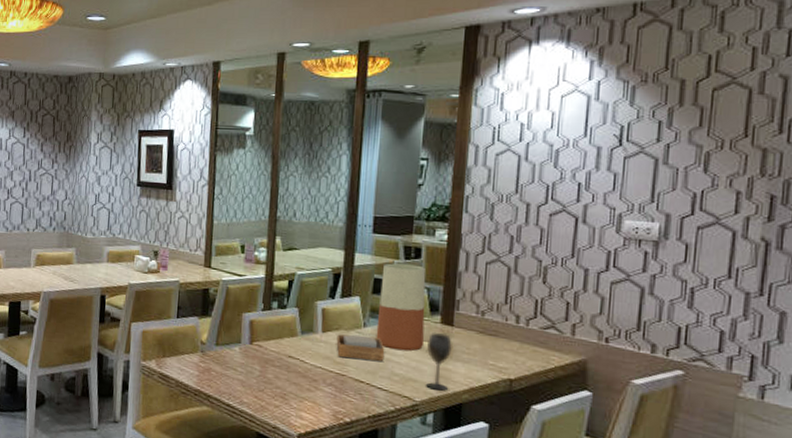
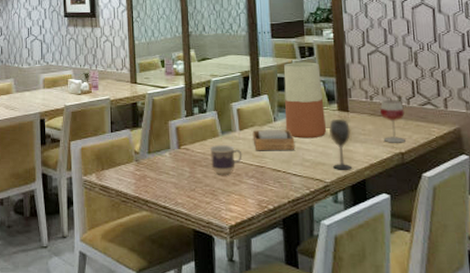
cup: none [285,345,322,379] -> present [209,145,243,175]
wineglass: none [490,318,521,369] -> present [380,100,405,143]

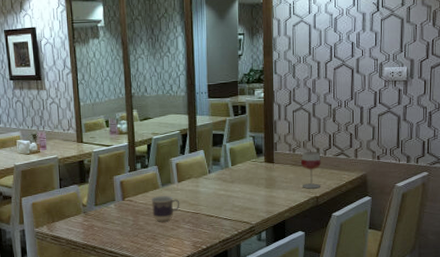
napkin holder: present [252,129,295,151] -> none [189,180,227,200]
vase: present [283,62,327,139] -> none [218,119,255,188]
wine glass: present [329,118,352,171] -> none [257,169,275,214]

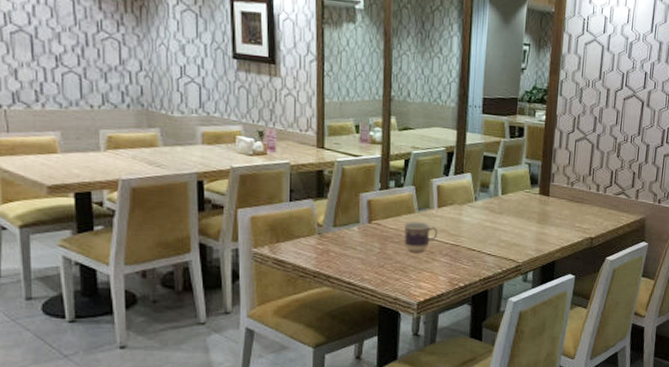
wineglass: present [300,152,321,189] -> none [577,187,601,229]

